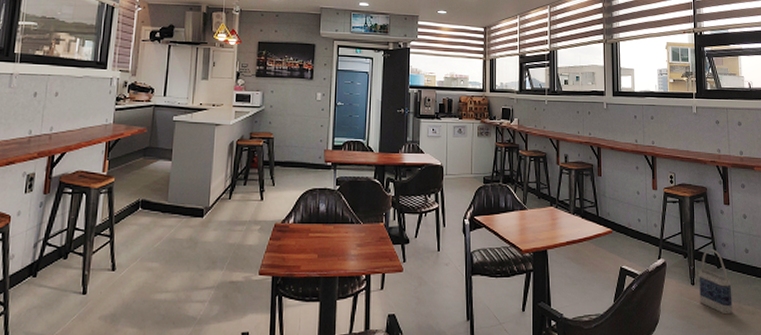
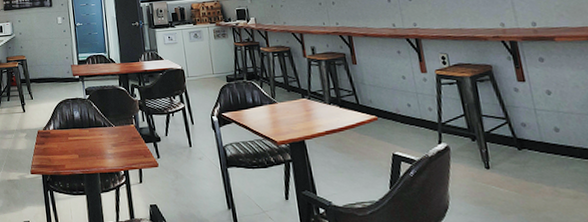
bag: present [699,249,733,315] -> none [493,130,547,199]

